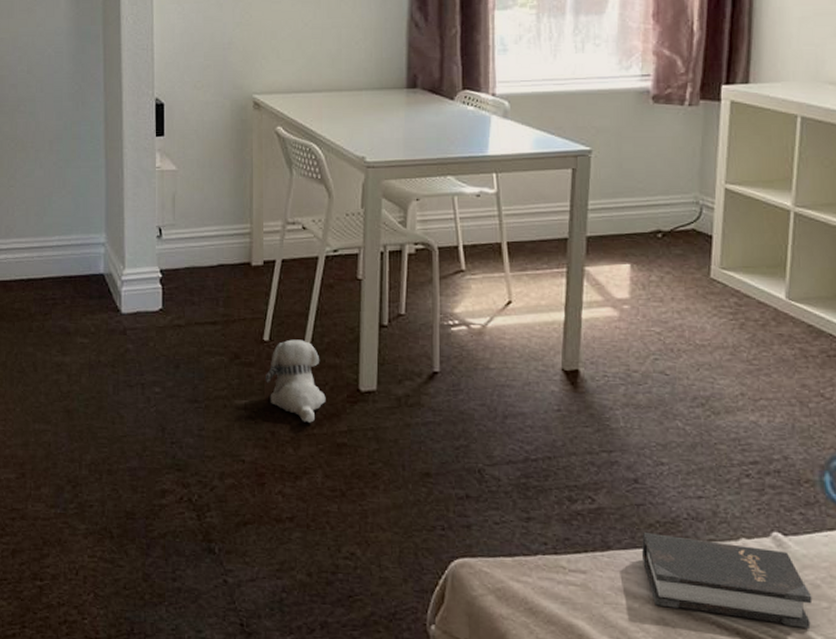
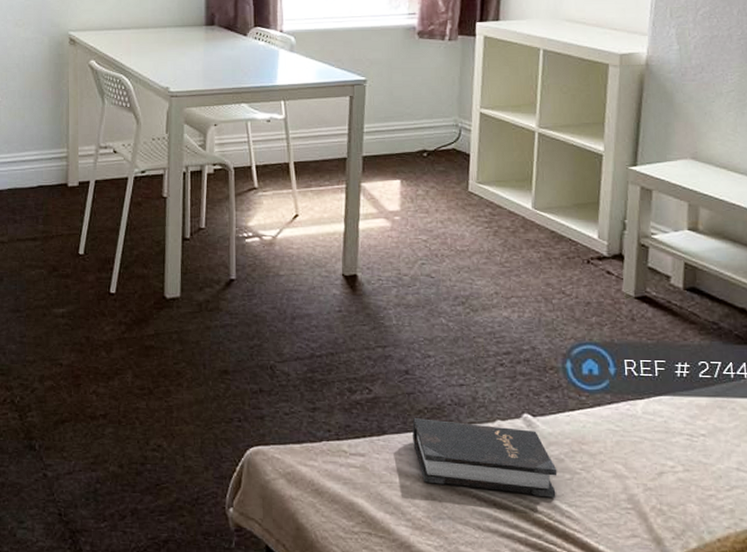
plush toy: present [266,339,326,423] -> none [81,252,135,328]

